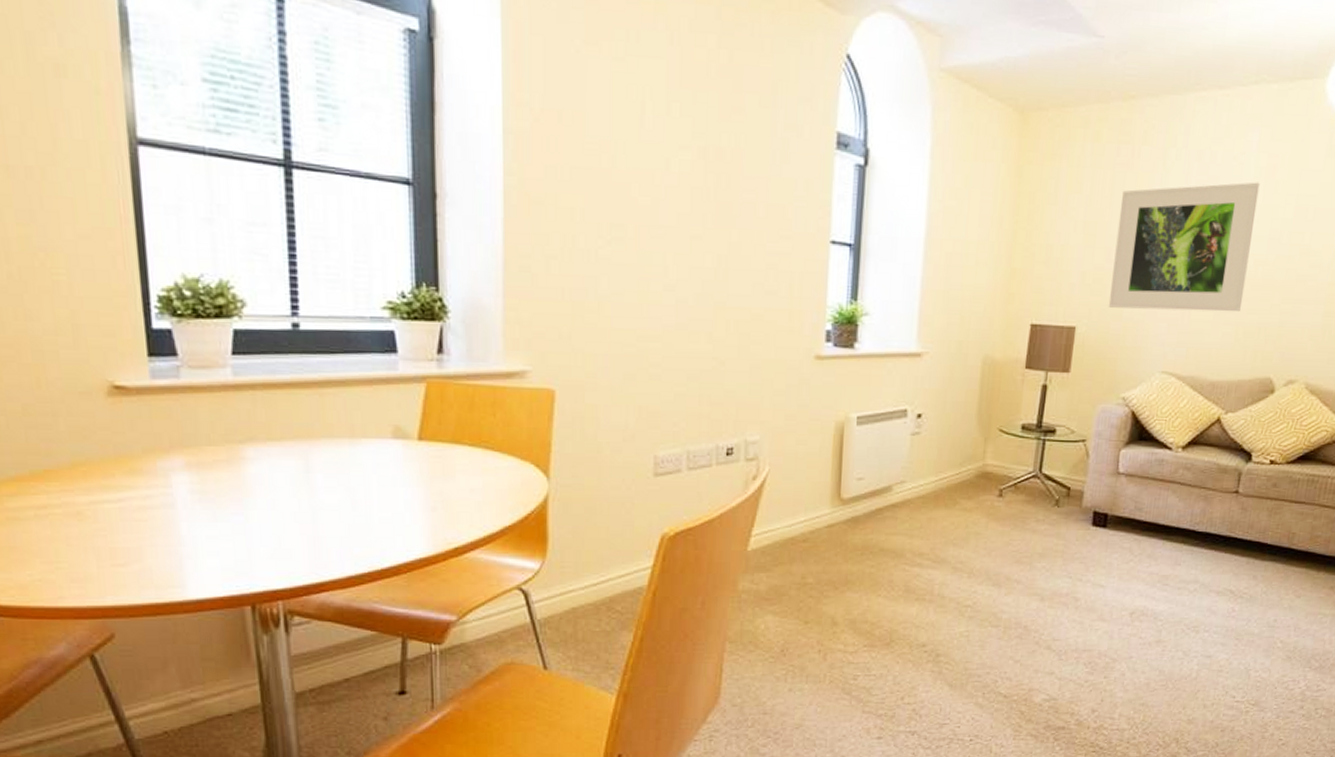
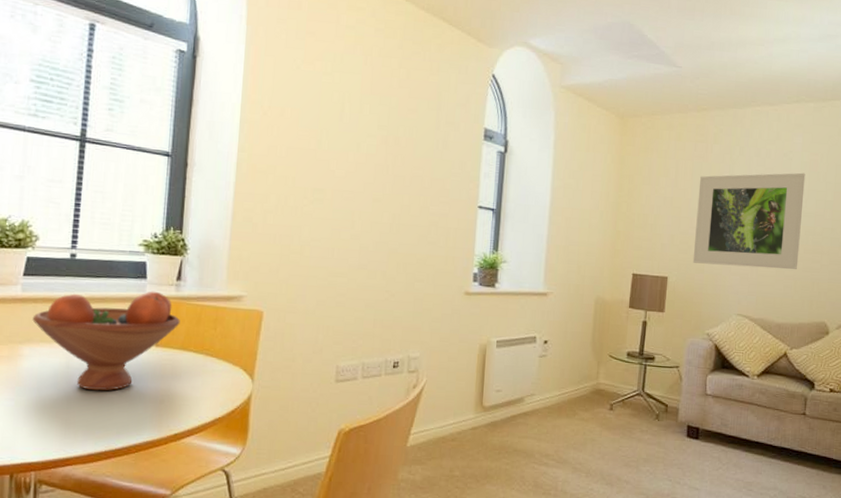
fruit bowl: none [252,369,448,499] -> present [32,291,180,391]

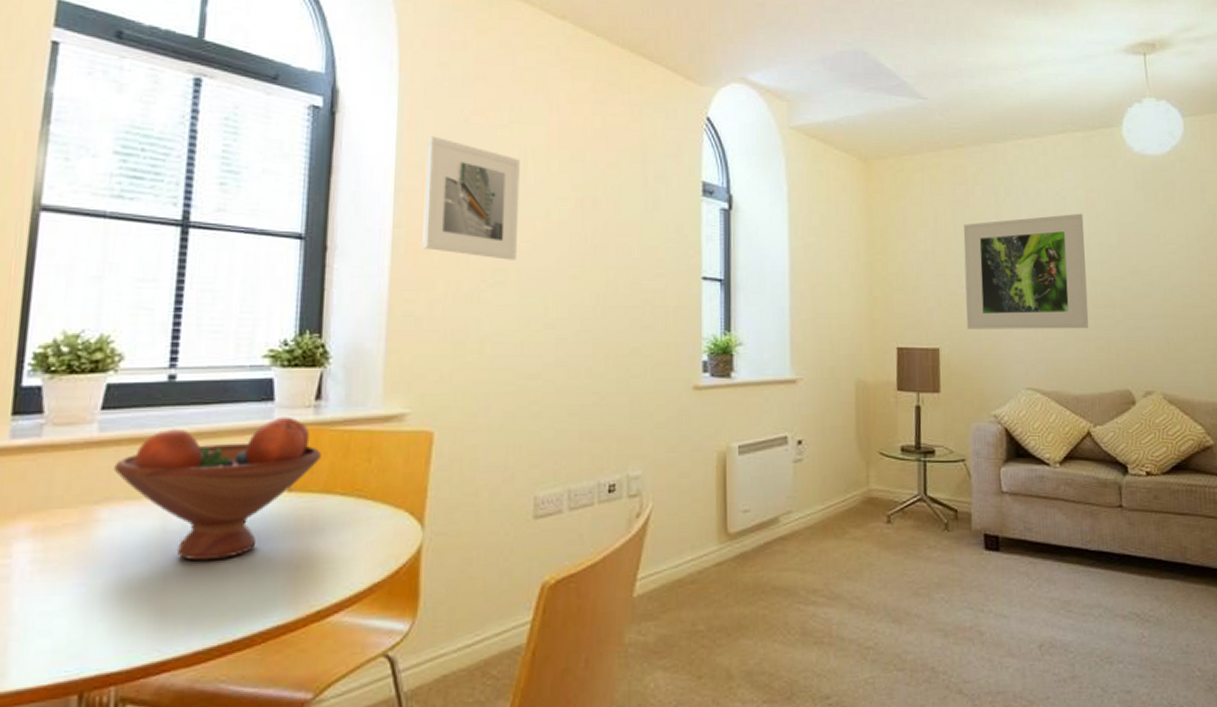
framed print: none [260,79,339,183] -> present [423,136,520,260]

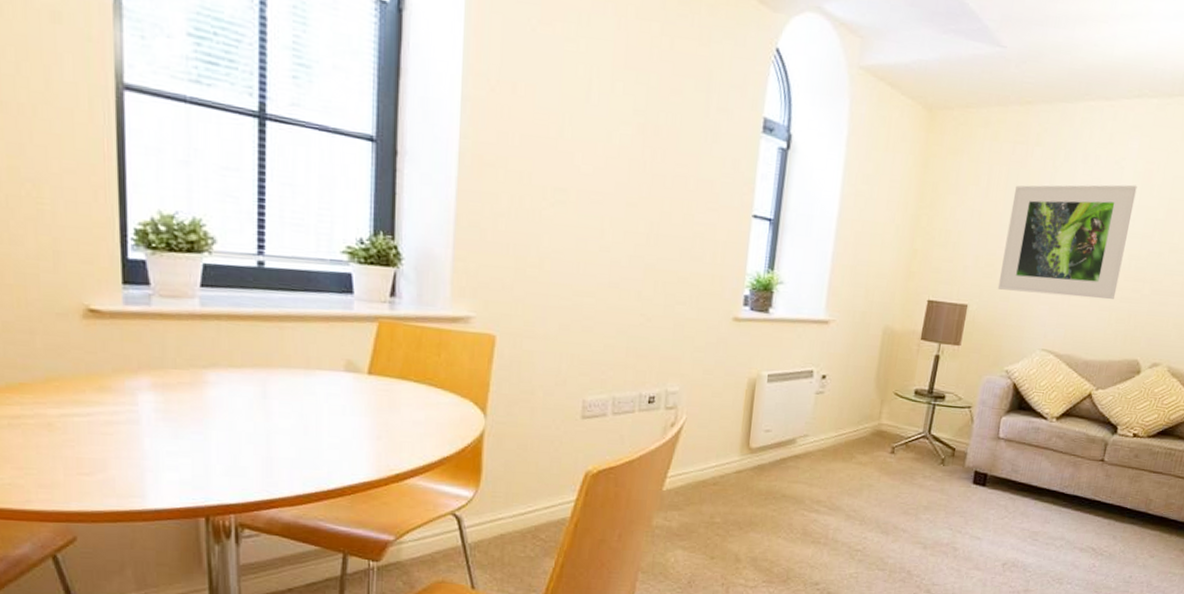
fruit bowl: present [113,416,321,561] -> none [216,308,397,425]
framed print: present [423,136,520,260] -> none [488,43,585,182]

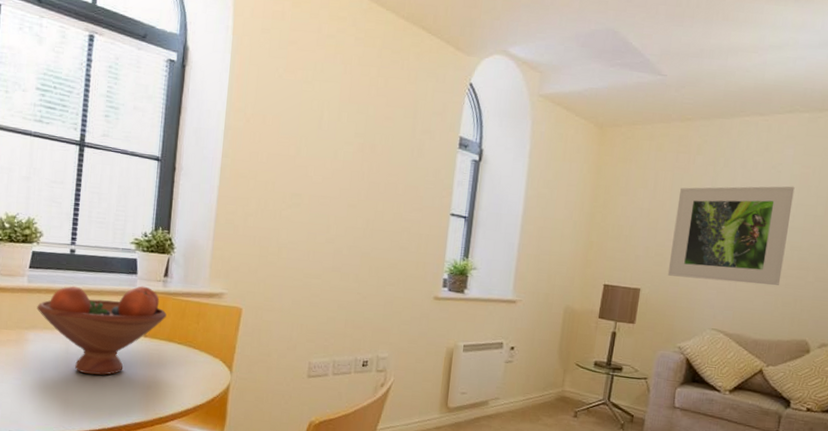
fruit bowl: none [216,308,397,425] -> present [37,286,167,375]

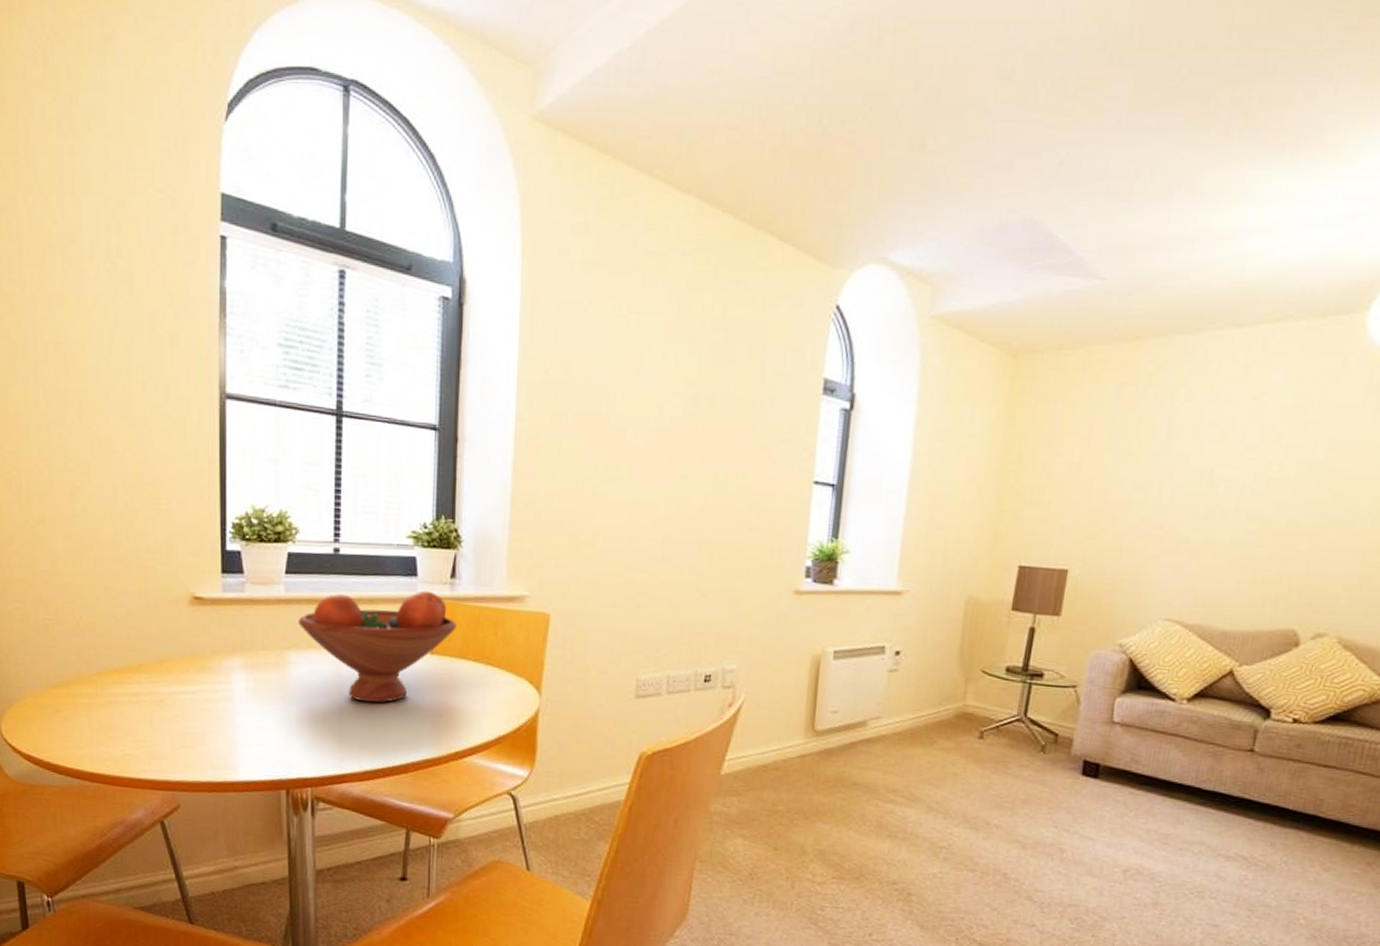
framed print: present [667,186,795,286] -> none [1105,422,1284,559]

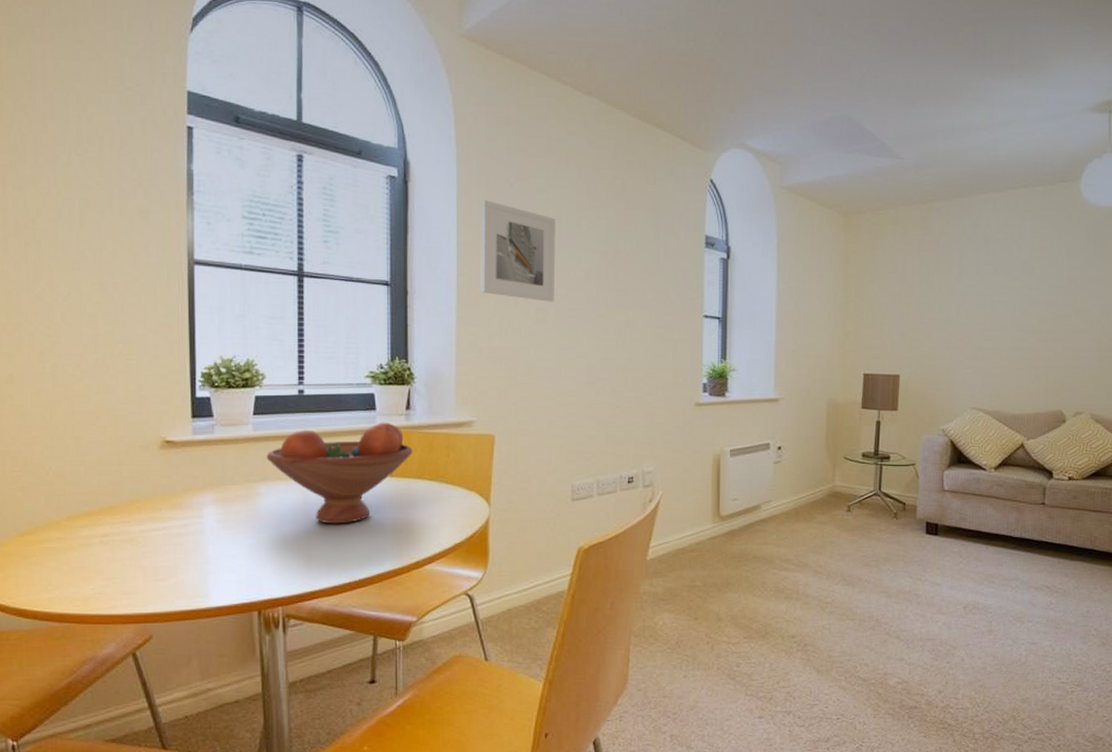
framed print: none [542,327,637,457] -> present [481,199,556,302]

